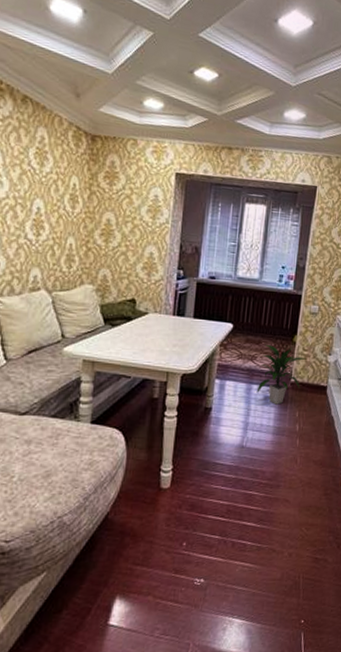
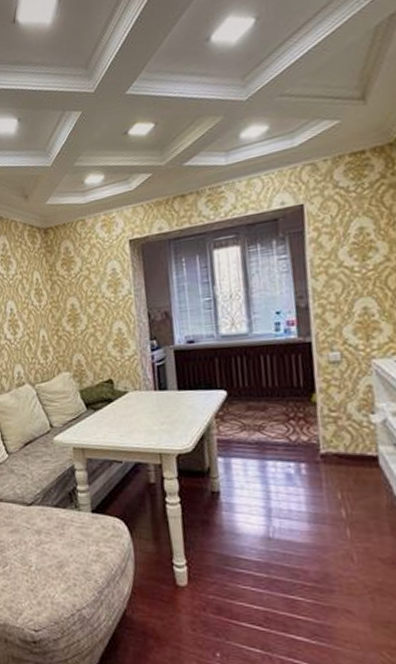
indoor plant: present [256,344,305,405] -> none [273,409,335,484]

